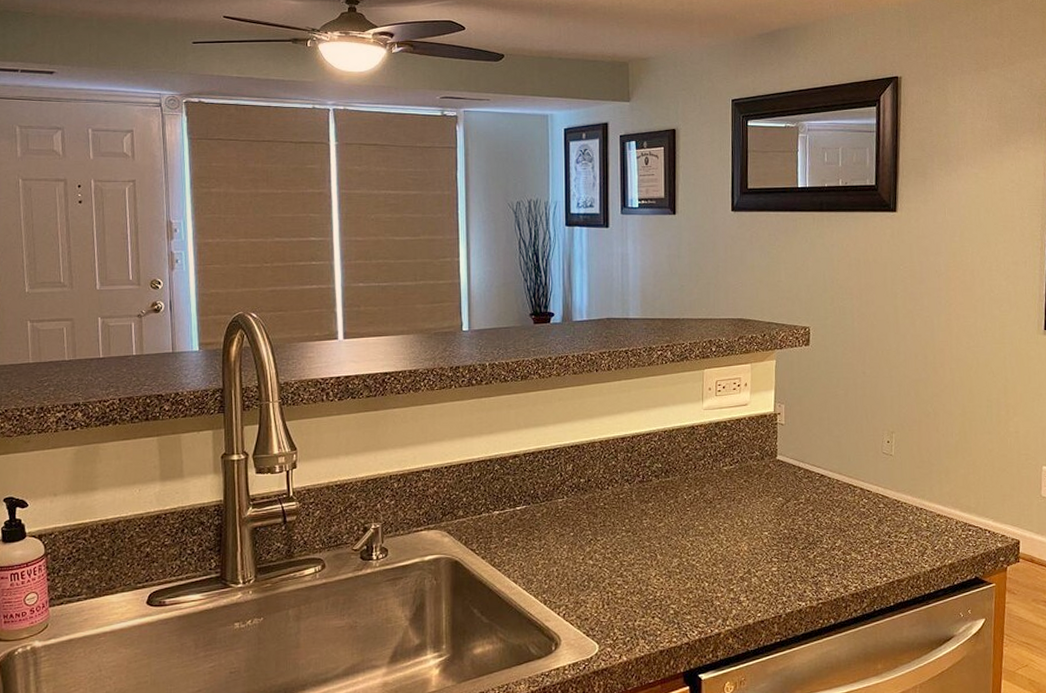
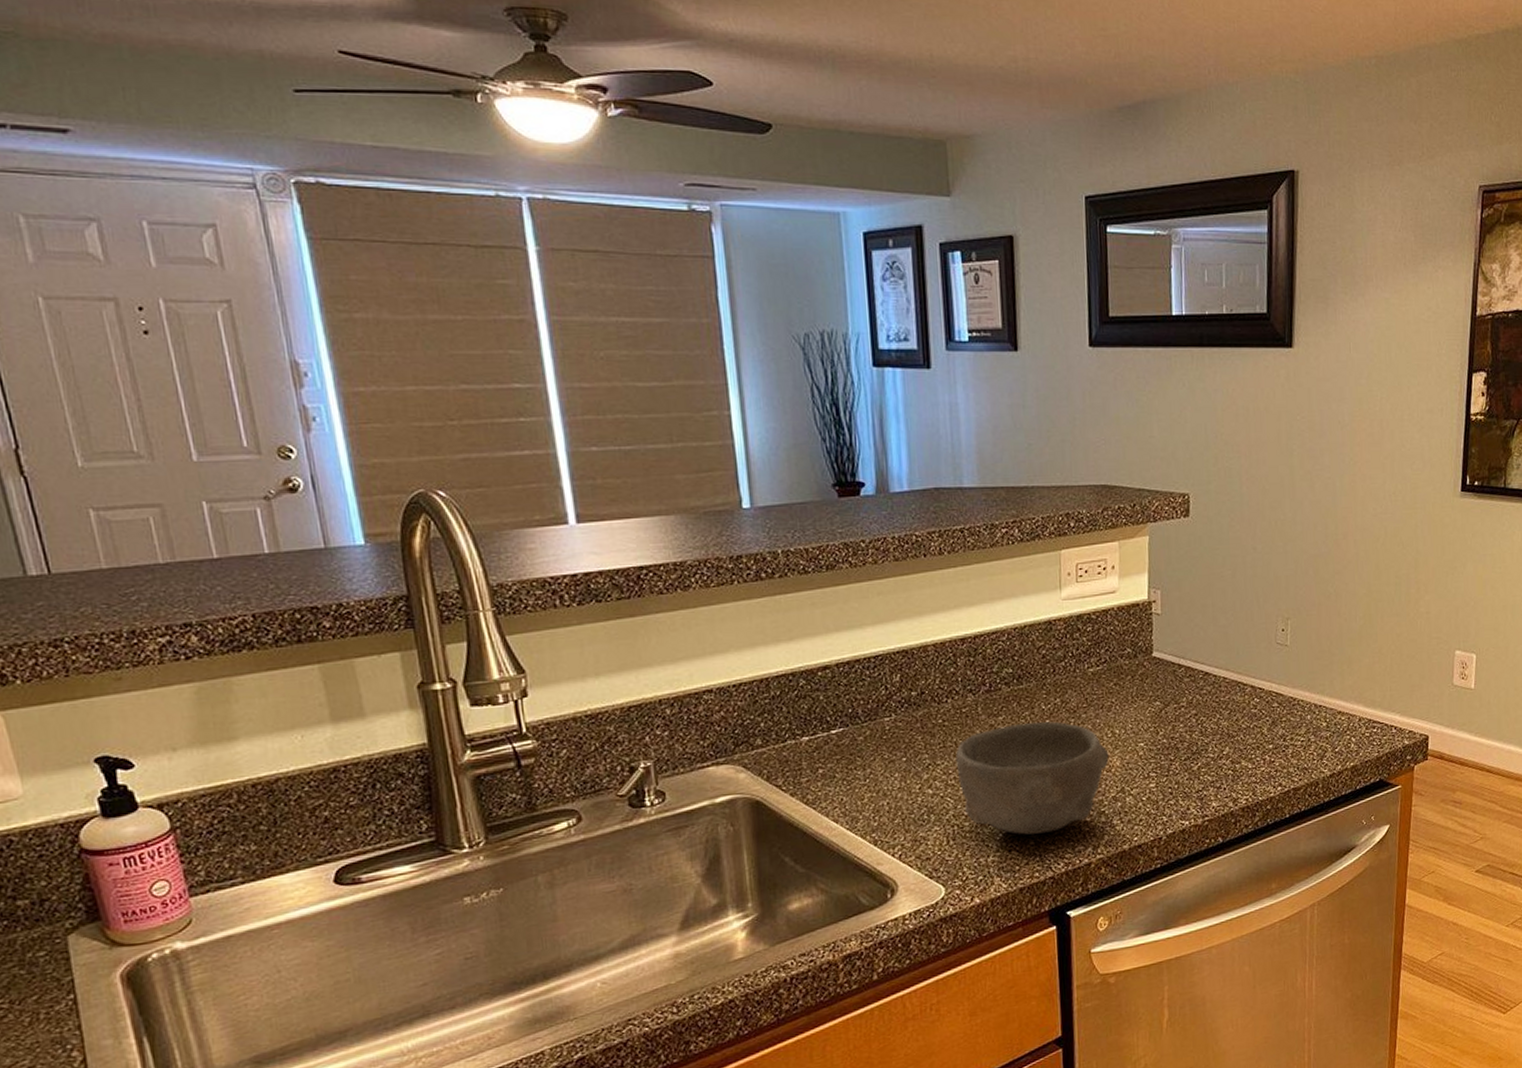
bowl: none [613,509,738,605] -> present [955,721,1109,835]

